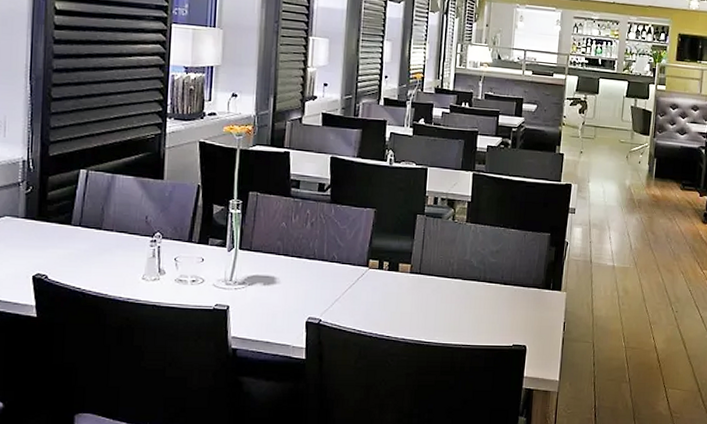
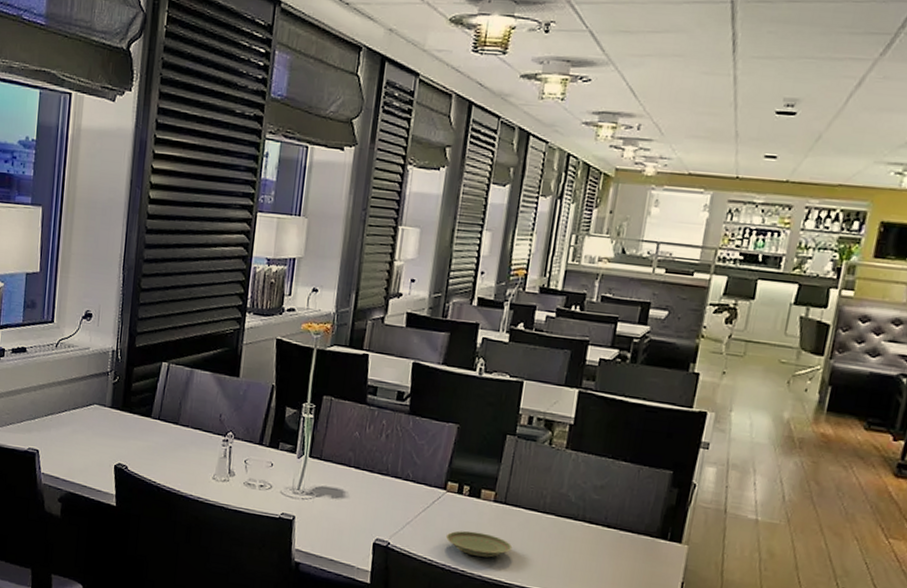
plate: none [371,301,429,322] -> present [445,530,513,558]

